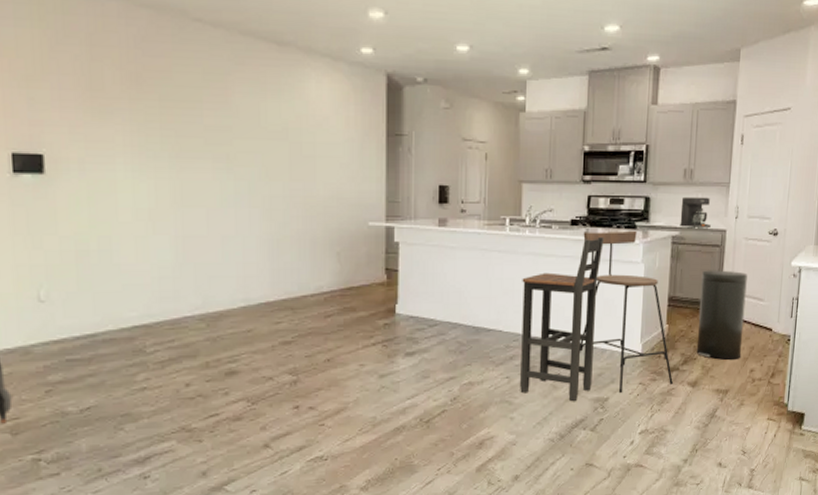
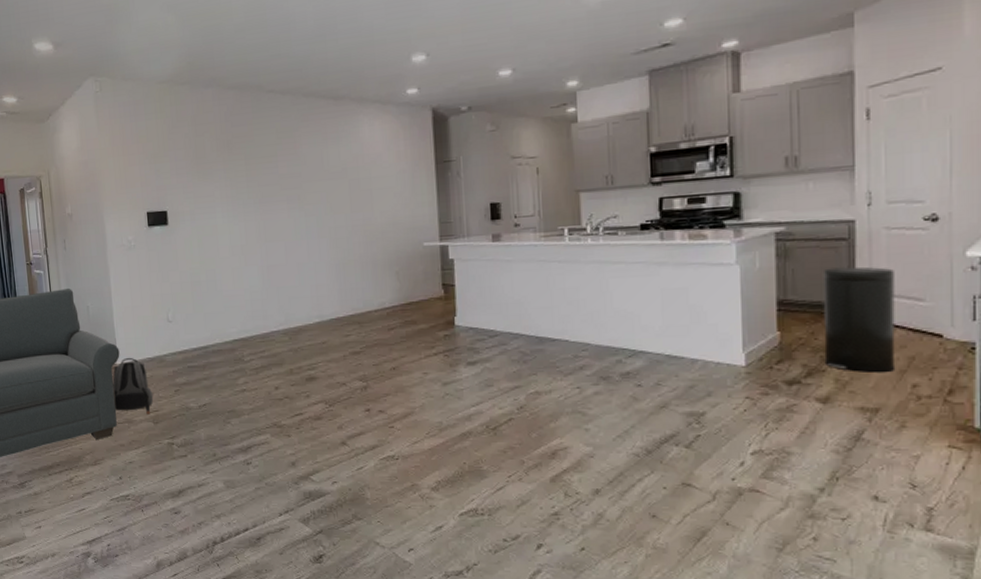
bar stool: present [520,236,604,402] -> none [587,239,684,416]
bar stool: present [580,230,674,394] -> none [657,229,795,408]
coffee maker: present [680,196,711,229] -> none [784,184,831,222]

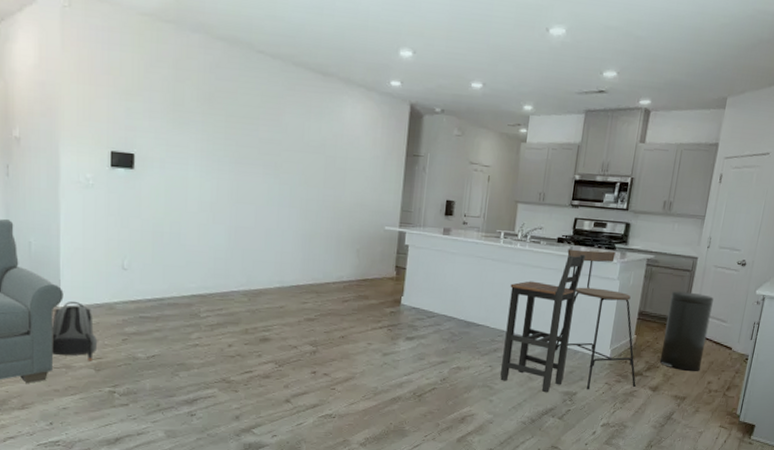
bar stool: none [587,239,684,416] -> present [500,254,586,393]
bar stool: none [657,229,795,408] -> present [555,249,637,390]

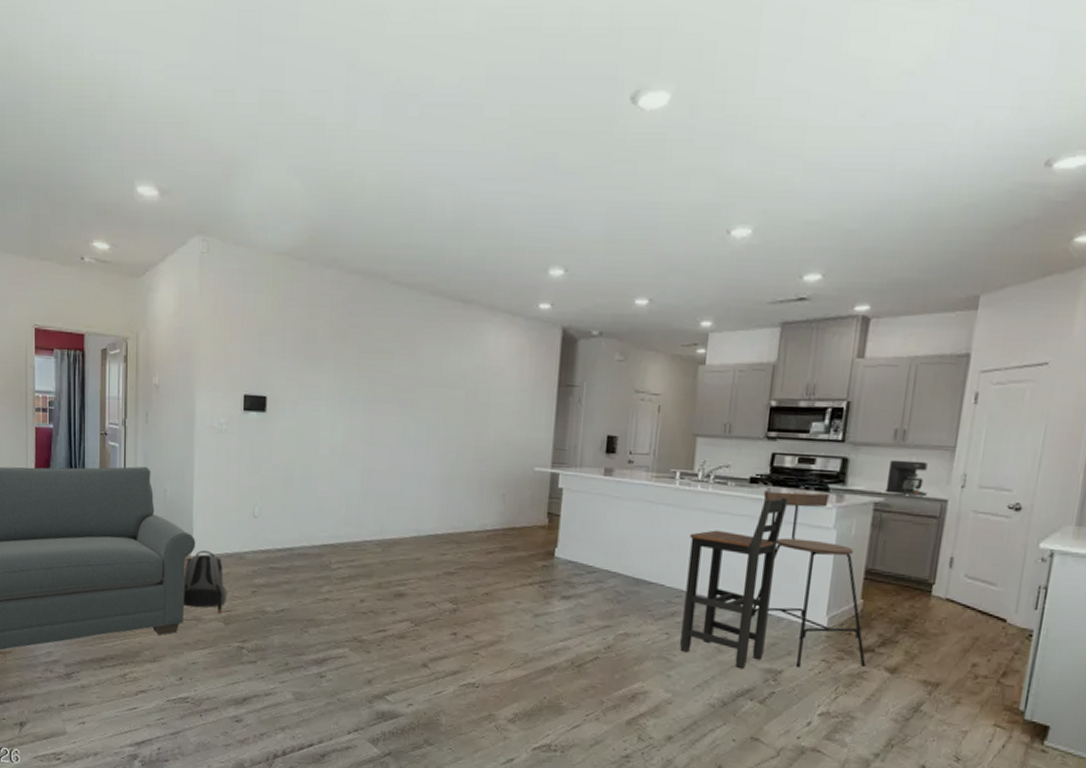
coffee maker: none [655,225,685,255] -> present [885,459,927,497]
pedal bin: present [659,291,714,371] -> none [898,543,975,650]

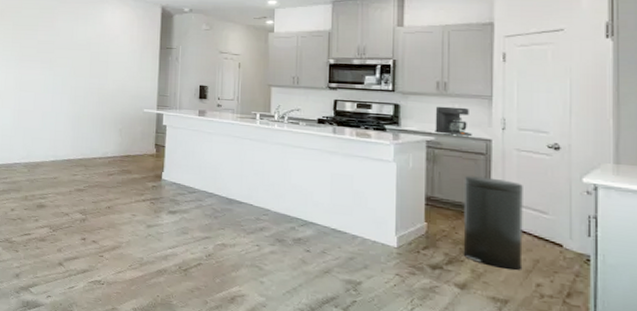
bar stool: present [680,497,788,670] -> none [270,135,352,280]
bar stool: present [751,491,867,668] -> none [329,130,437,283]
pedal bin: none [898,543,975,650] -> present [463,175,523,270]

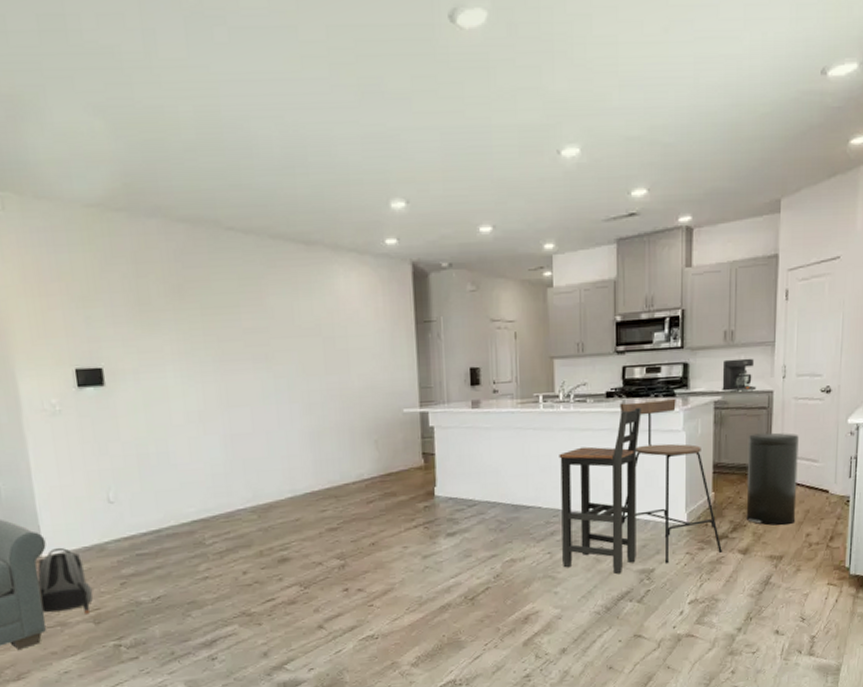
bar stool: none [270,135,352,280] -> present [559,406,641,575]
bar stool: none [329,130,437,283] -> present [620,398,723,564]

